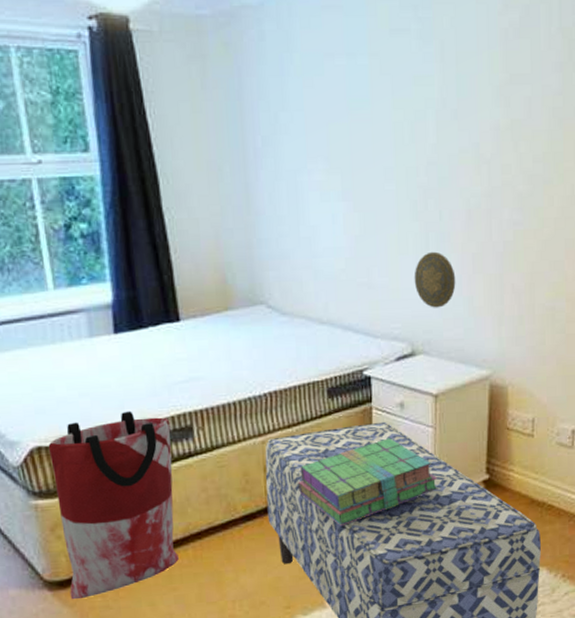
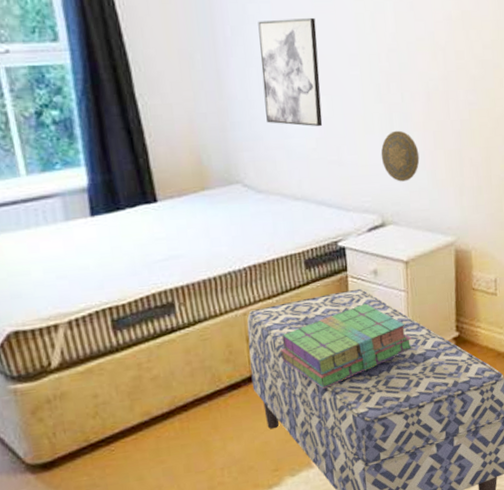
bag: present [48,411,179,600] -> none [25,290,165,481]
wall art: none [290,127,353,246] -> present [258,17,323,127]

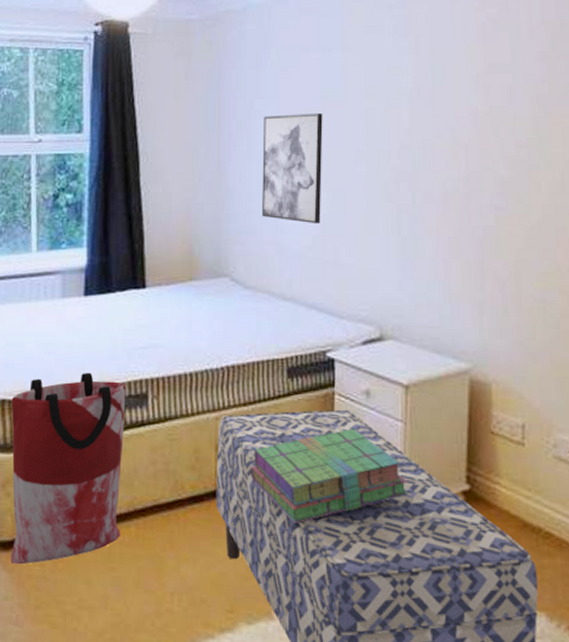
bag: none [25,290,165,481] -> present [10,372,125,565]
decorative plate: present [380,130,420,182] -> none [384,233,430,292]

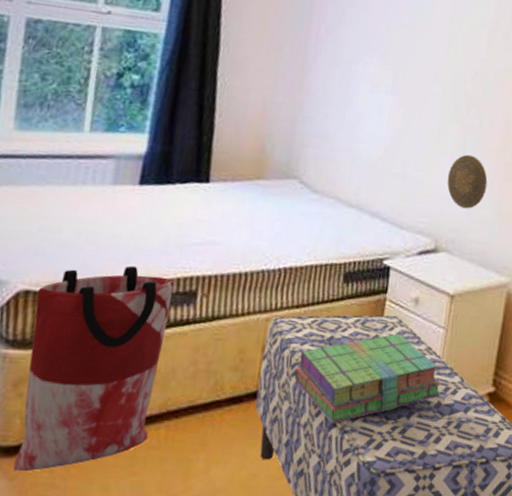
wall art: present [262,112,323,224] -> none [339,25,410,137]
decorative plate: none [384,233,430,292] -> present [447,154,488,209]

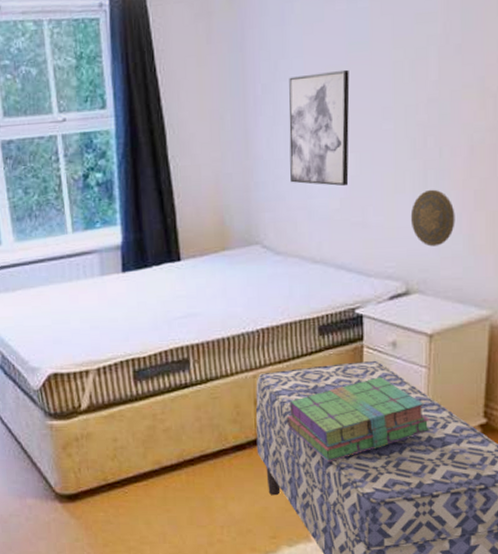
bag: present [13,265,174,472] -> none [63,343,173,513]
wall art: none [339,25,410,137] -> present [289,69,350,187]

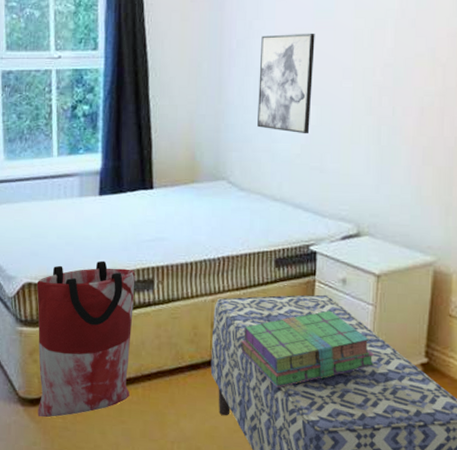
bag: none [63,343,173,513] -> present [36,260,135,418]
decorative plate: present [410,189,455,247] -> none [364,143,405,195]

